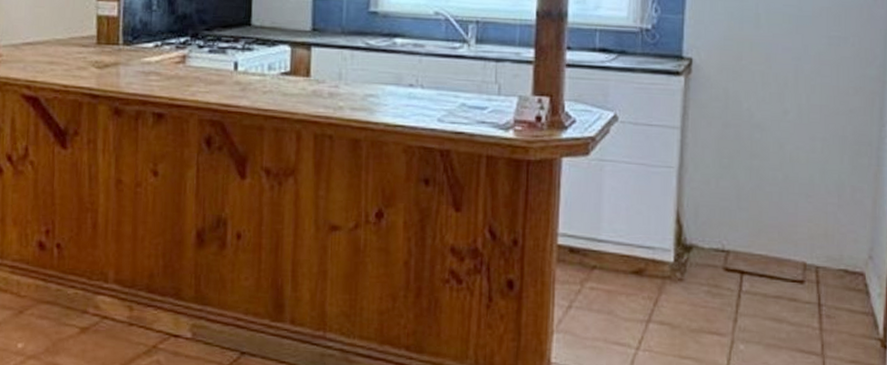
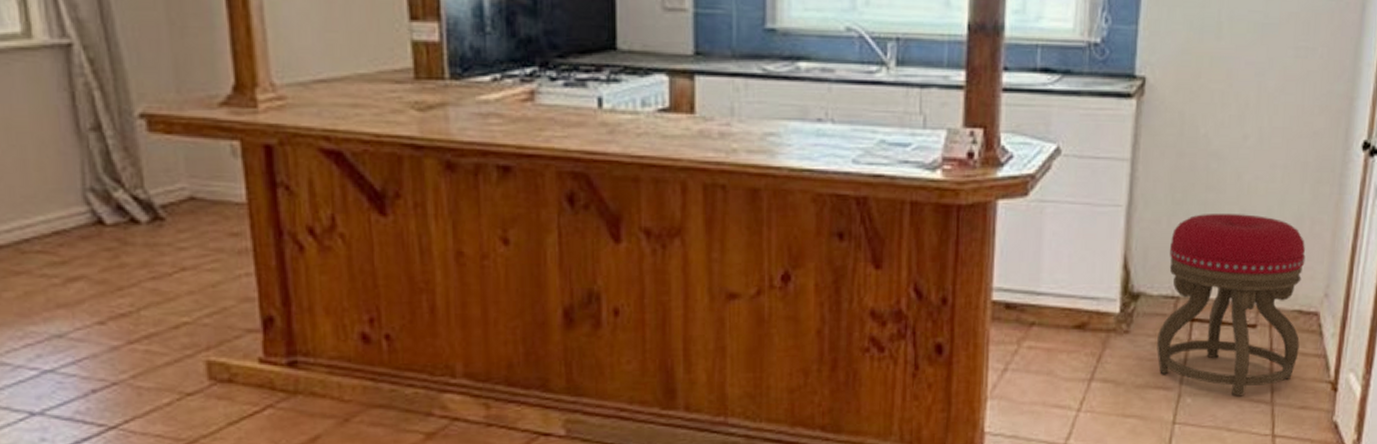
stool: none [709,178,848,347] -> present [1157,214,1306,397]

